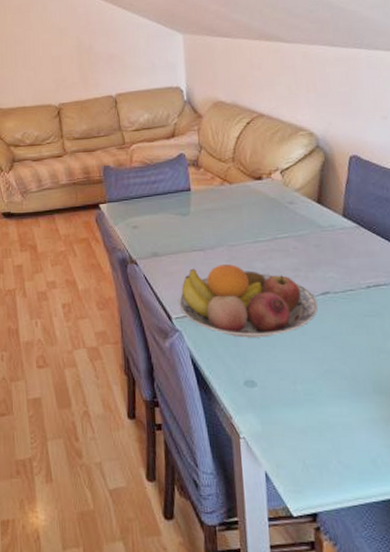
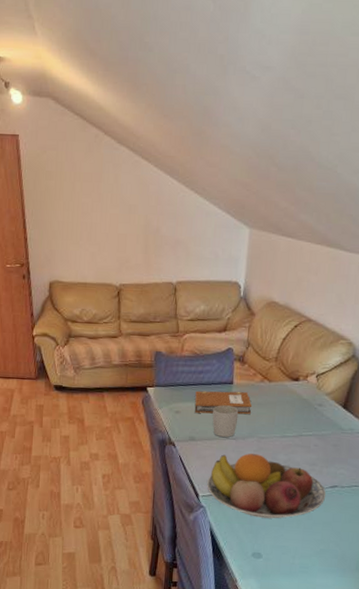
notebook: none [152,198,216,226] -> present [194,390,252,415]
mug: none [173,214,202,249] -> present [212,405,238,437]

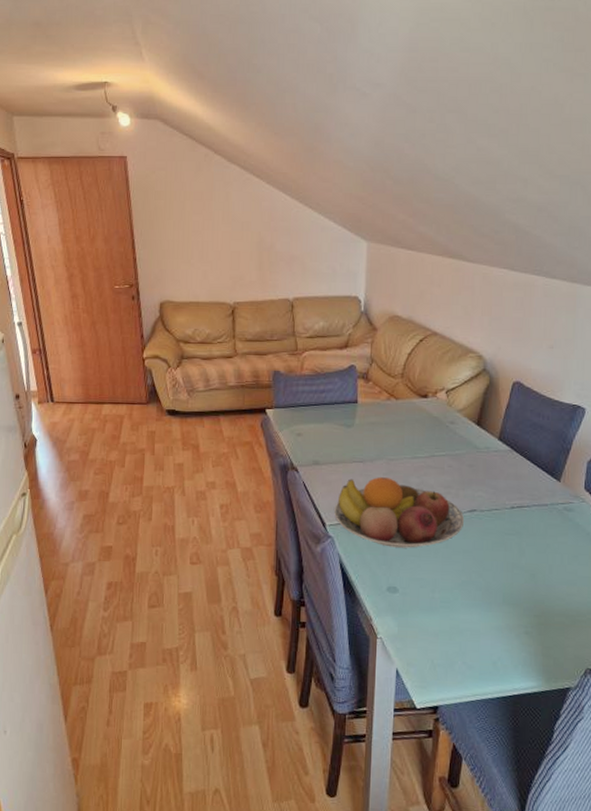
notebook: present [194,390,252,415] -> none [317,411,379,435]
mug: present [212,405,238,437] -> none [337,426,364,460]

